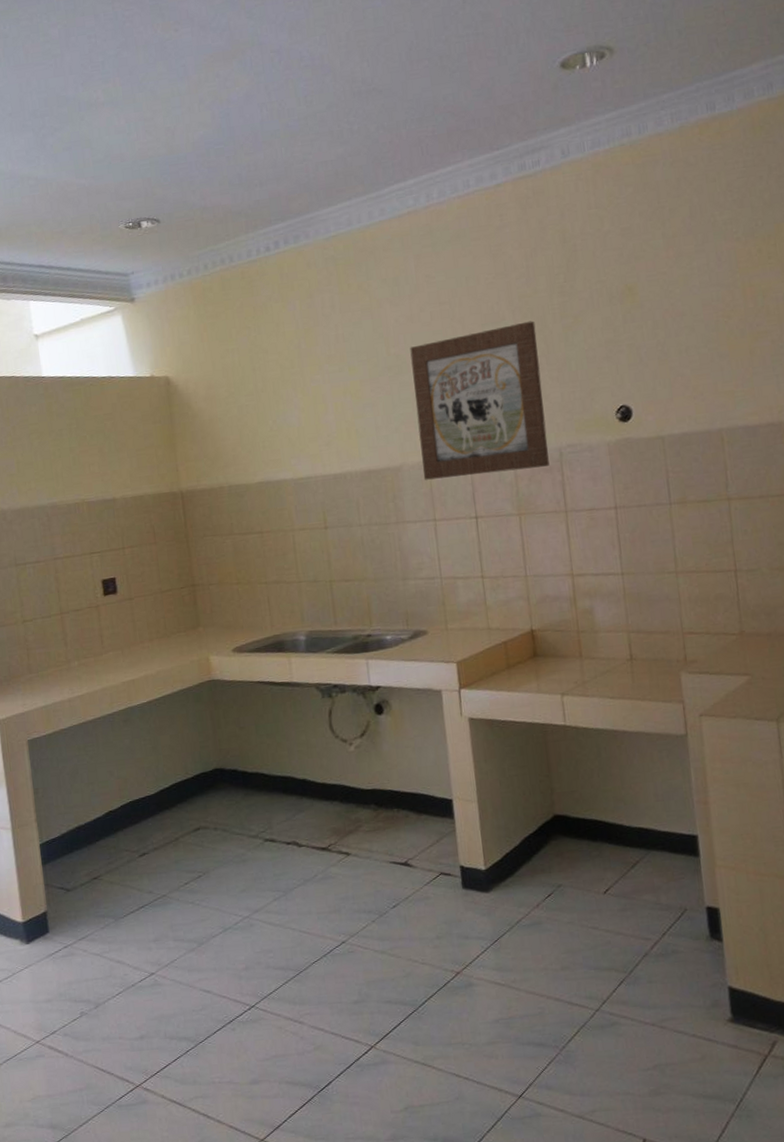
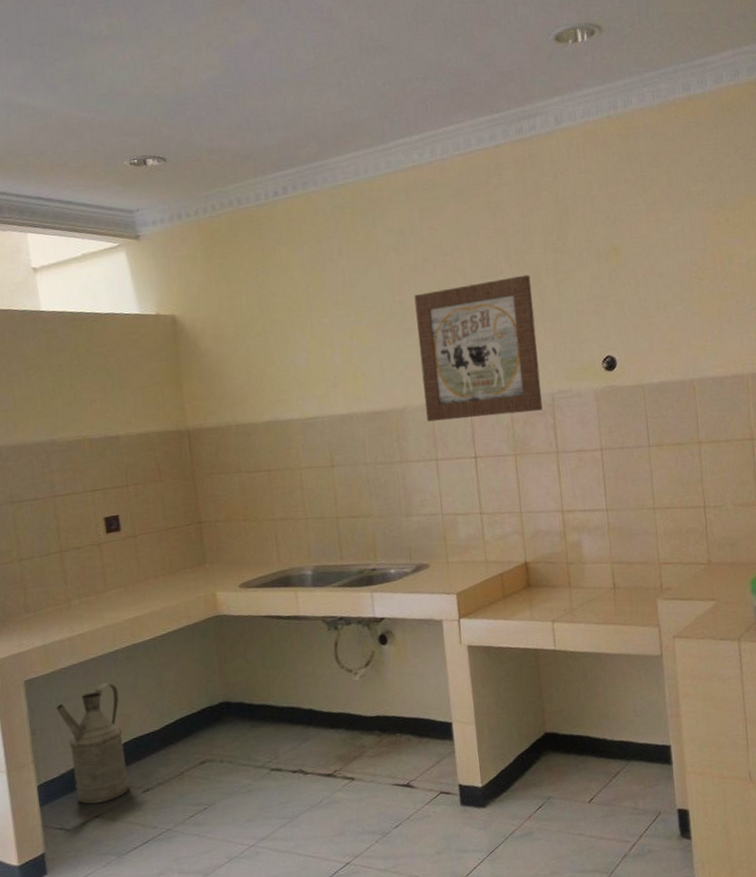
watering can: none [57,744,126,866] -> present [56,682,129,804]

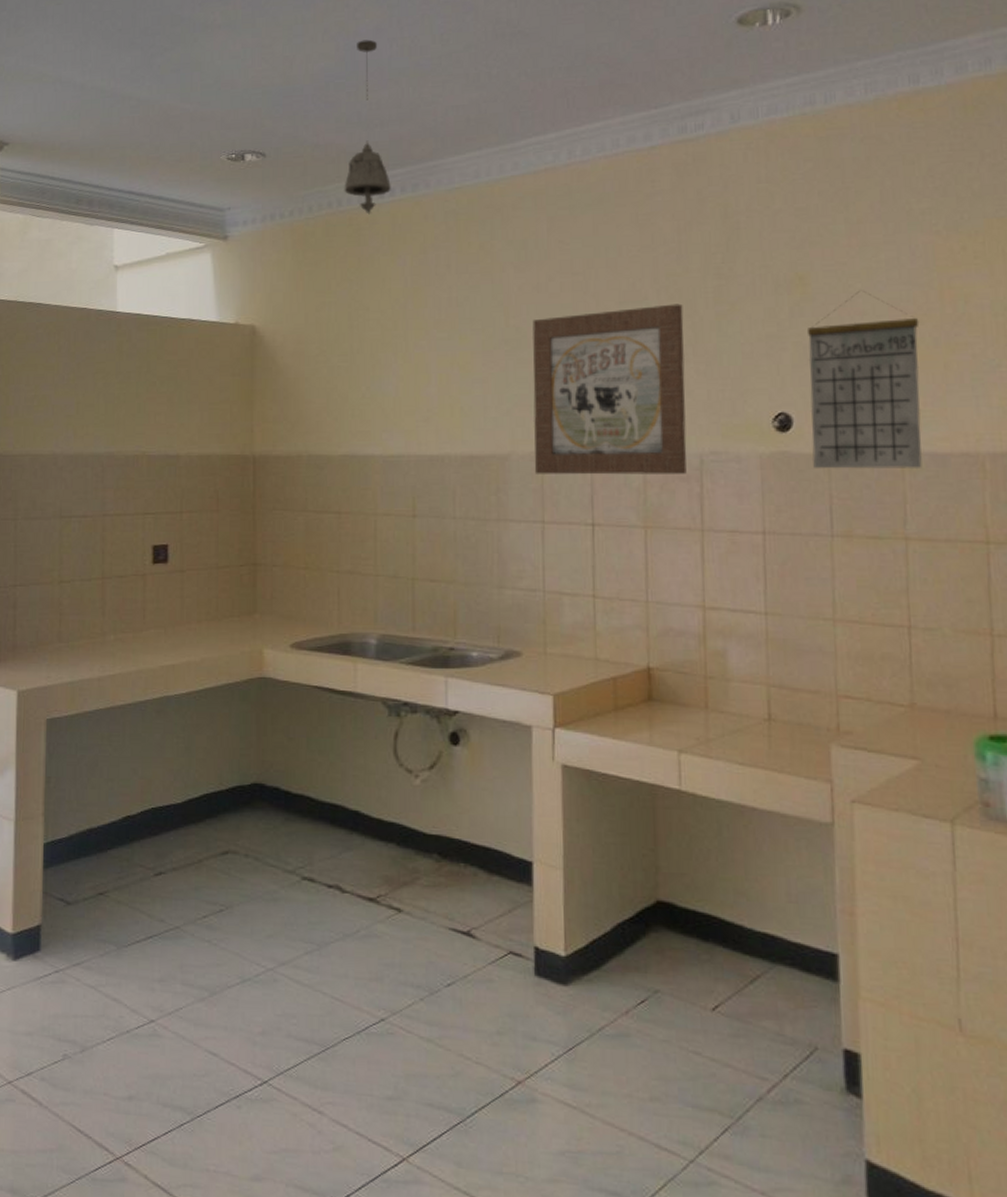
watering can: present [56,682,129,804] -> none [75,736,143,878]
pendant light: none [239,51,284,211] -> present [344,39,391,215]
calendar: none [622,257,707,396] -> present [806,291,922,470]

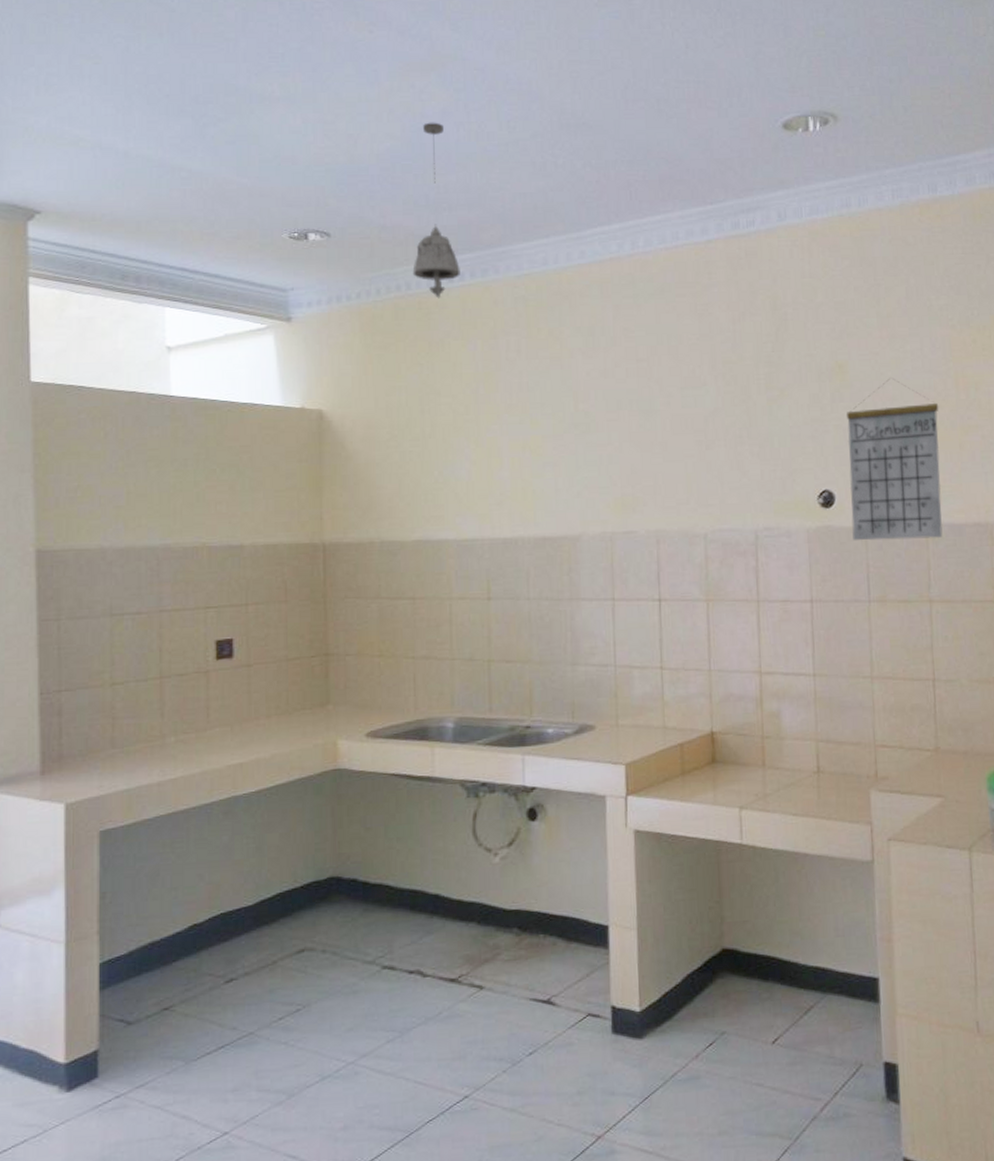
wall art: present [532,303,687,475] -> none [600,389,744,554]

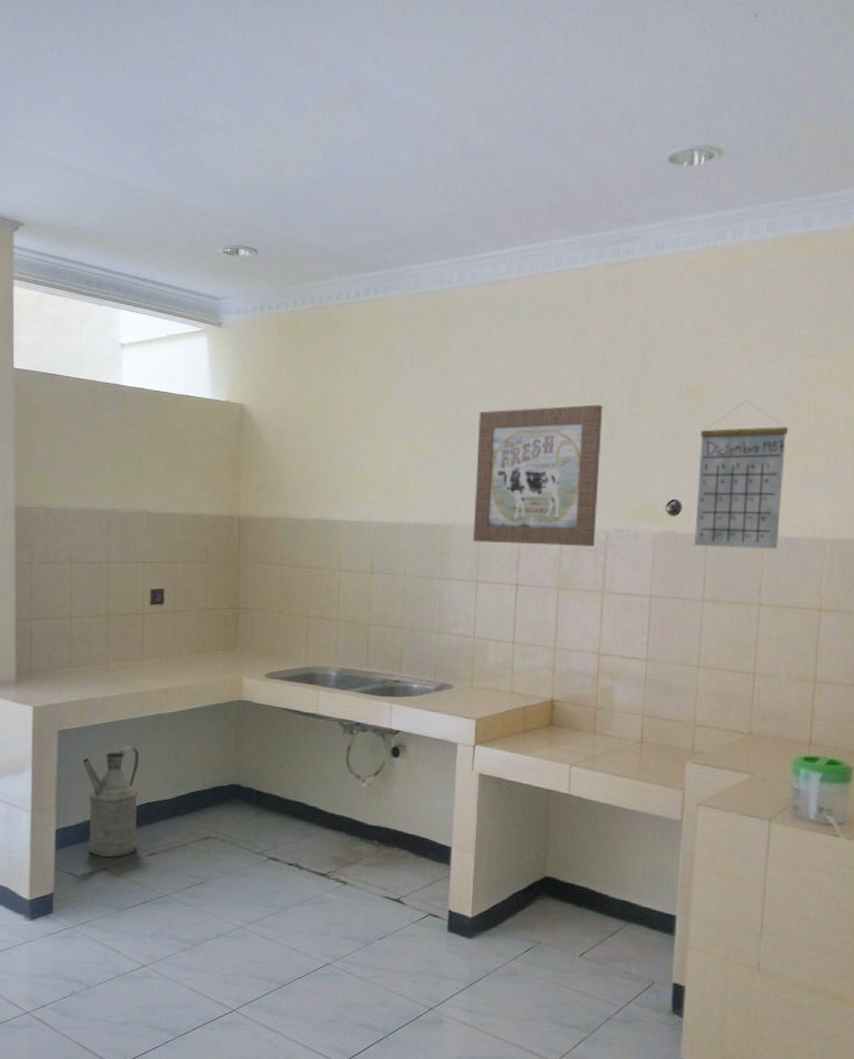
watering can: none [133,841,209,992] -> present [82,745,140,857]
pendant light: present [412,122,460,299] -> none [325,150,366,311]
wall art: none [600,389,744,554] -> present [472,404,603,546]

